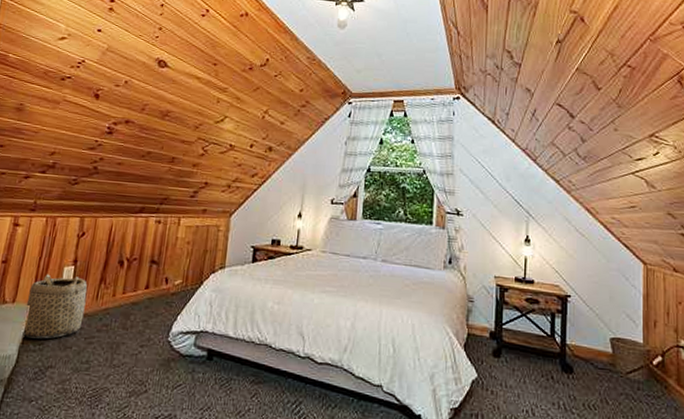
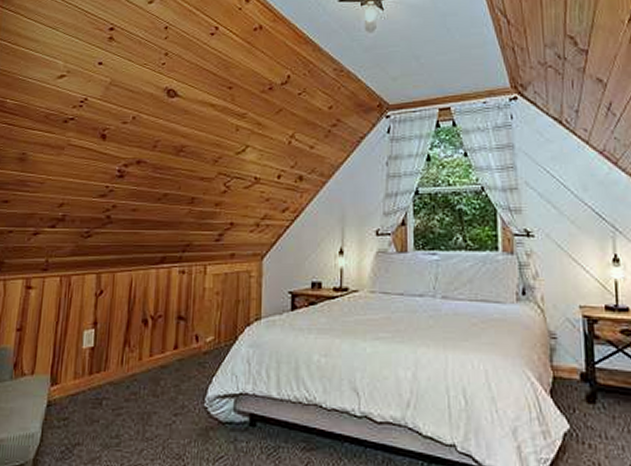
basket: present [22,274,88,339] -> none [45,340,111,413]

